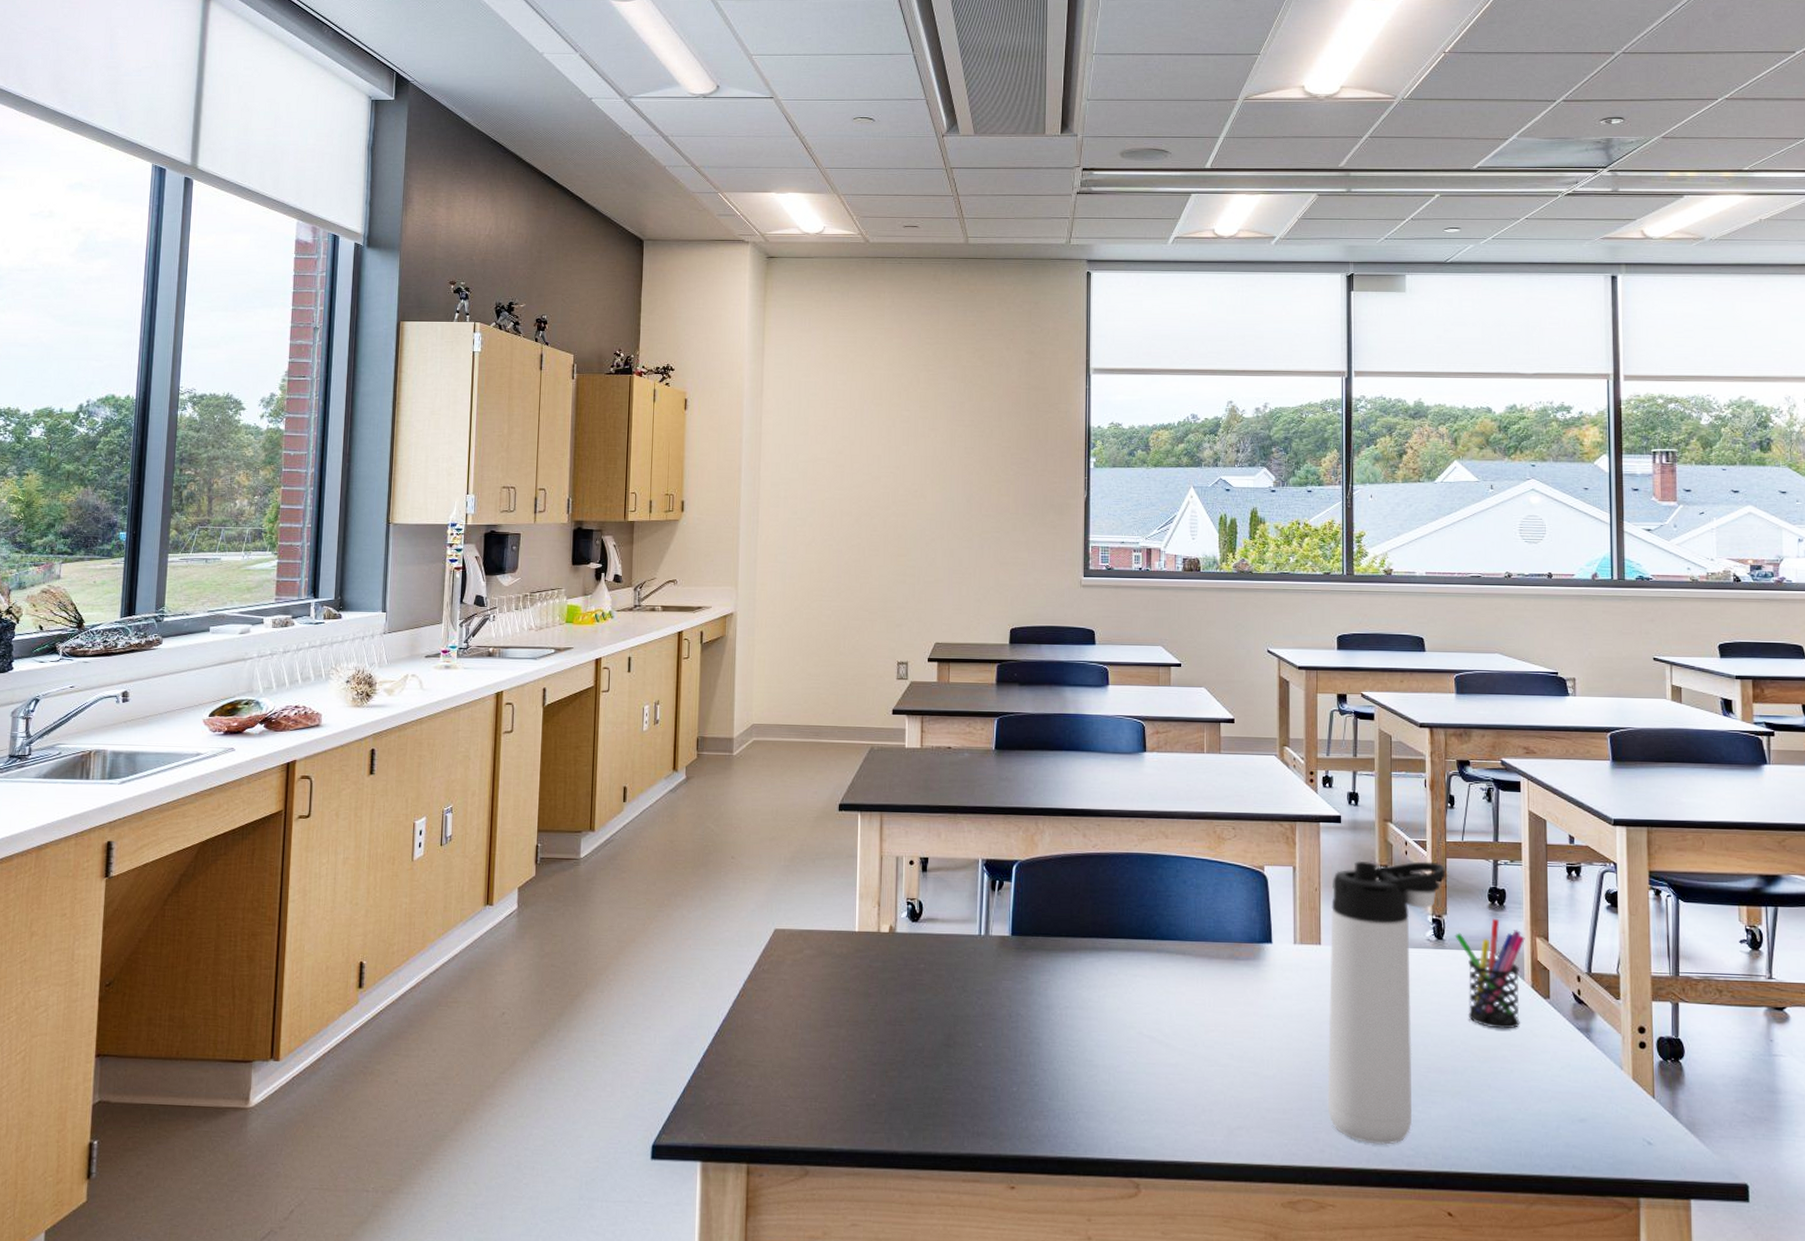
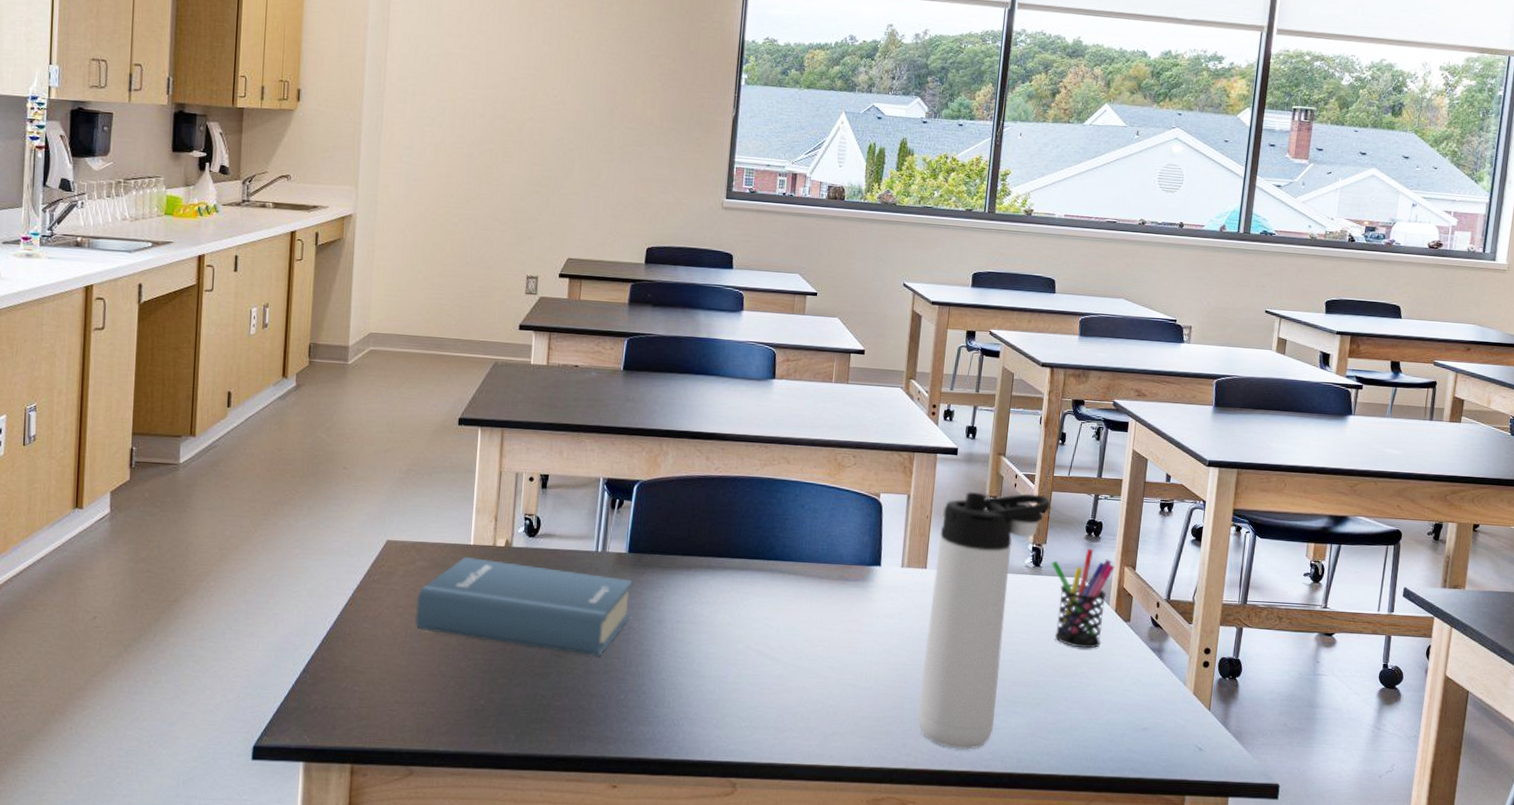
hardback book: none [805,943,1018,1046] -> present [415,556,633,657]

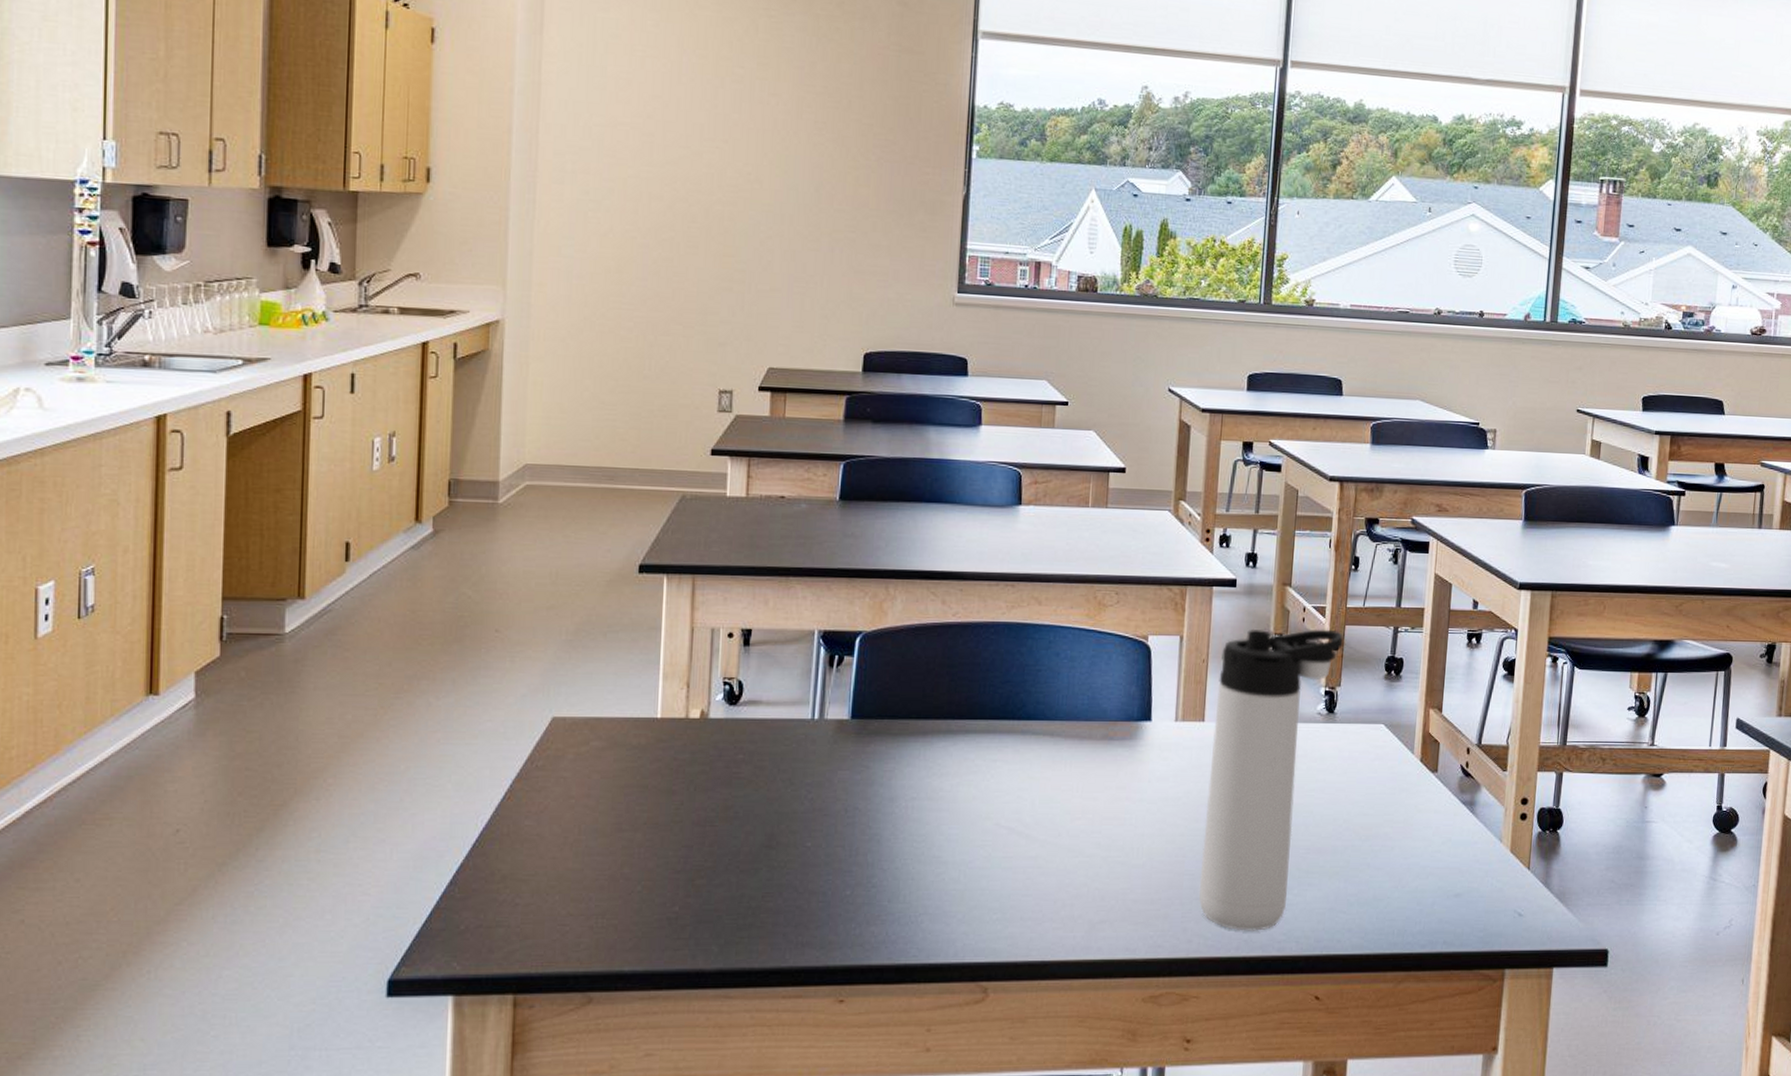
hardback book: present [415,556,633,657] -> none [591,732,858,846]
pen holder: present [1051,548,1115,649] -> none [1347,689,1419,805]

